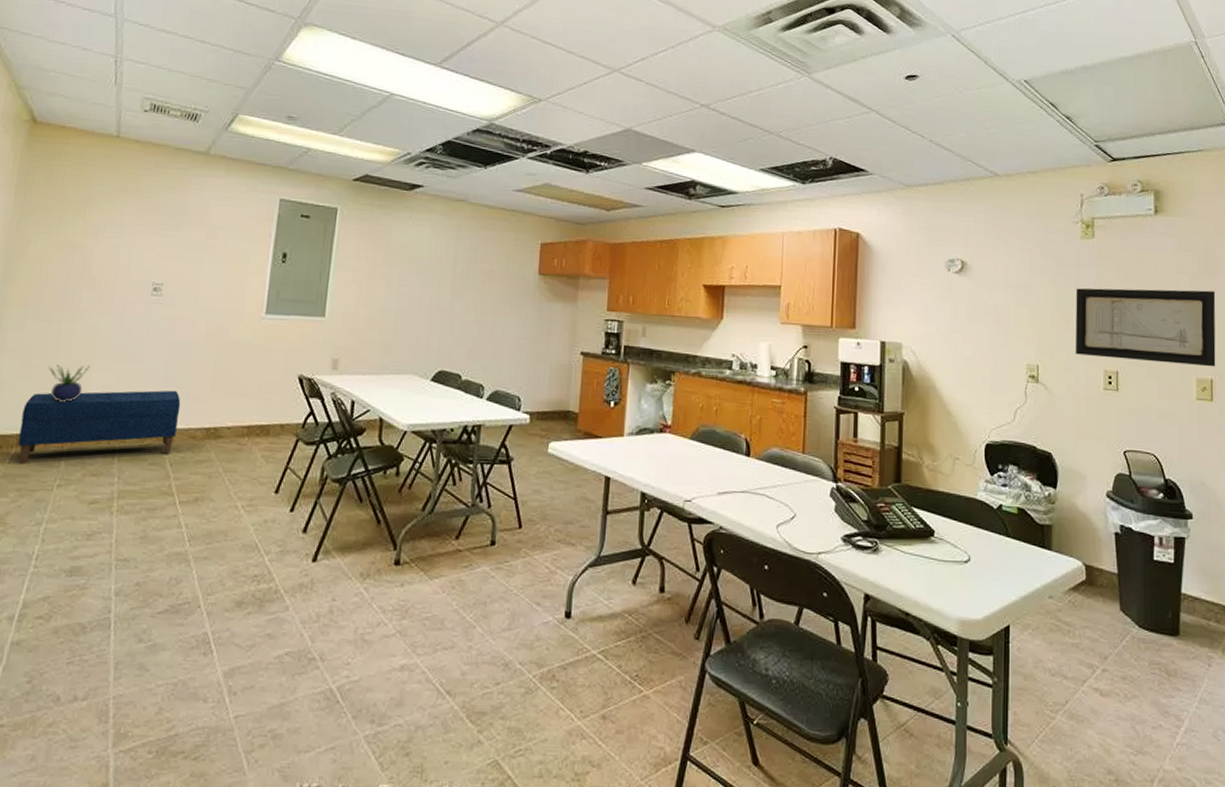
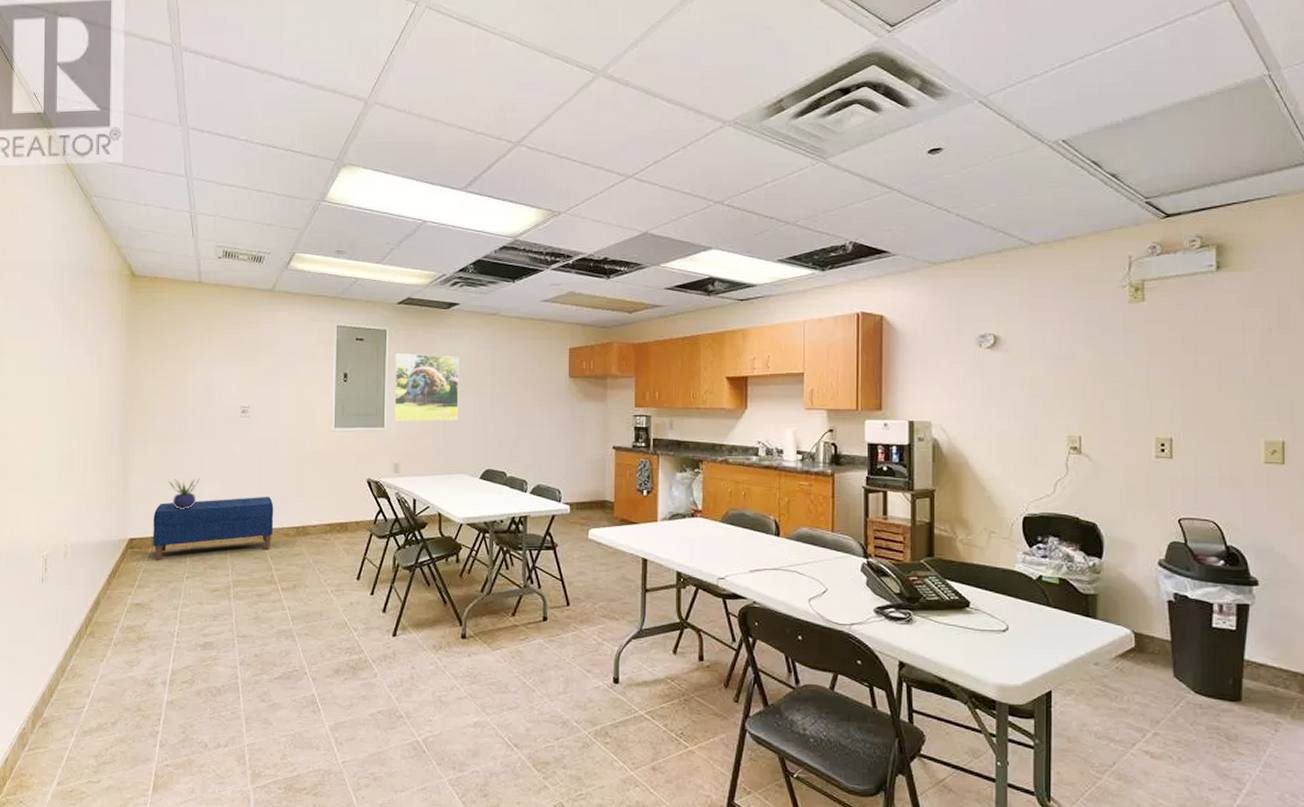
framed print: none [336,235,418,314] -> present [393,353,459,421]
wall art: present [1076,288,1216,367] -> none [1123,348,1290,429]

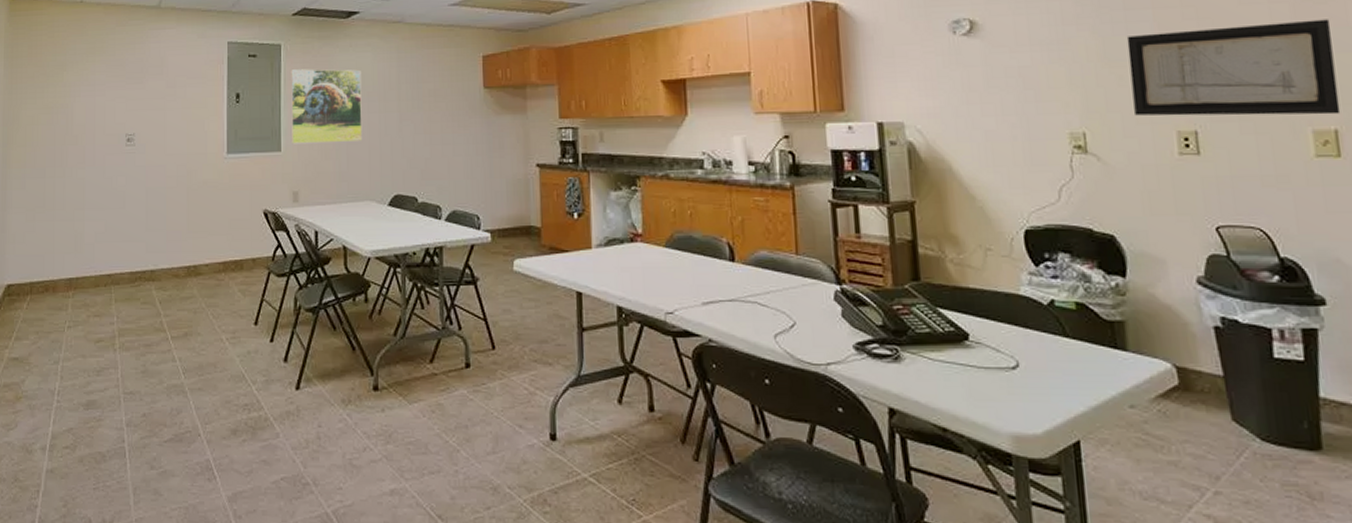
bench: present [153,496,274,561] -> none [32,232,162,309]
potted plant: present [169,478,200,509] -> none [49,216,82,250]
wall art: none [1123,348,1290,429] -> present [1126,19,1341,116]

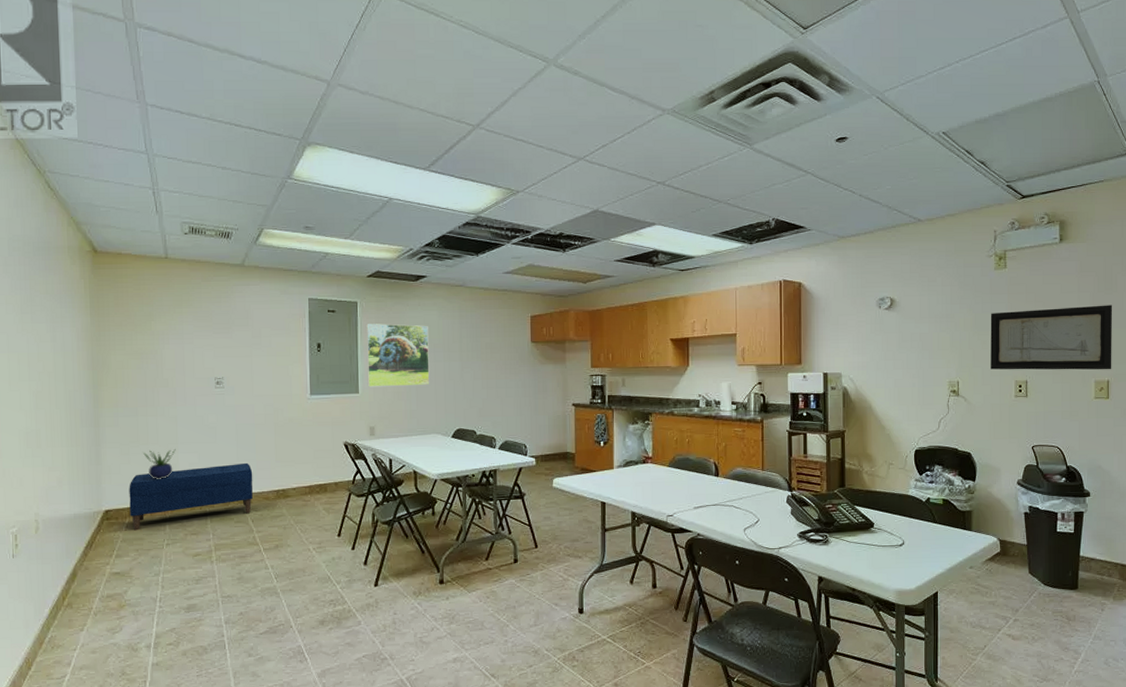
bench: none [32,232,162,309] -> present [129,462,253,531]
potted plant: none [49,216,82,250] -> present [143,449,176,479]

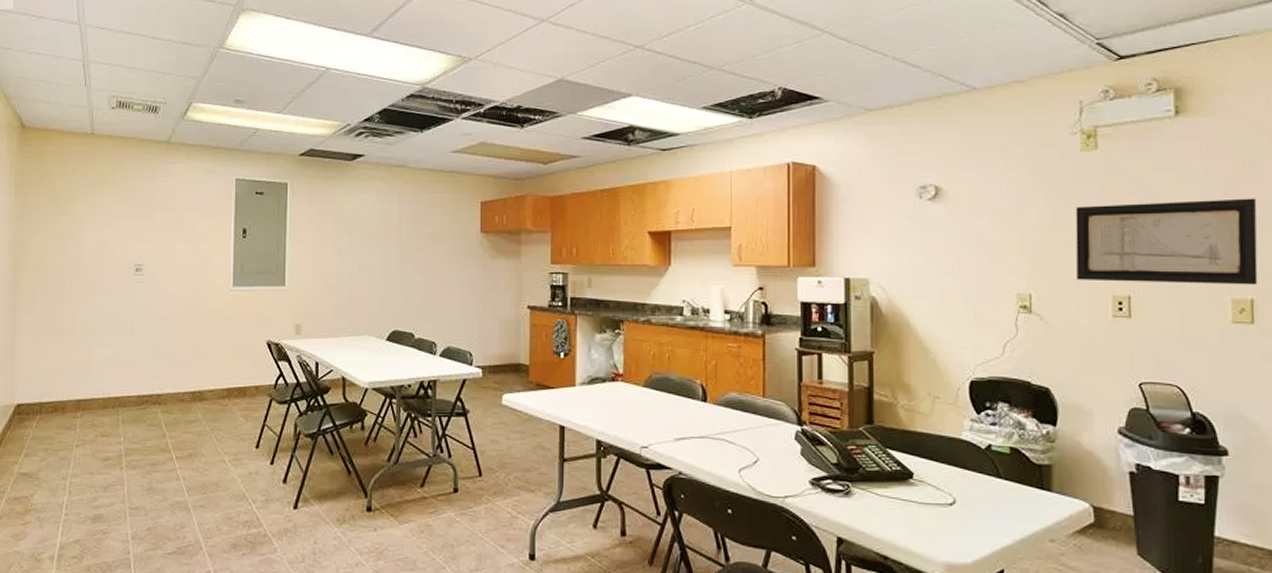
bench: present [129,462,253,531] -> none [41,359,169,428]
potted plant: present [143,449,176,479] -> none [58,340,91,373]
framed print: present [366,323,430,387] -> none [295,208,364,280]

